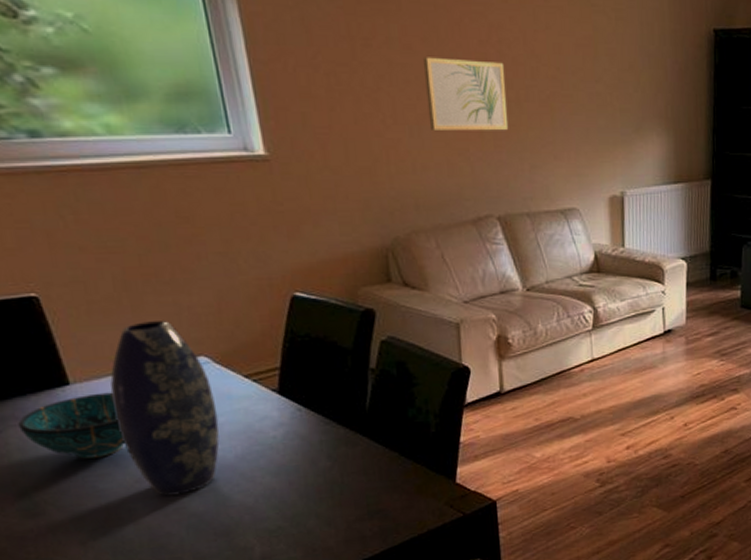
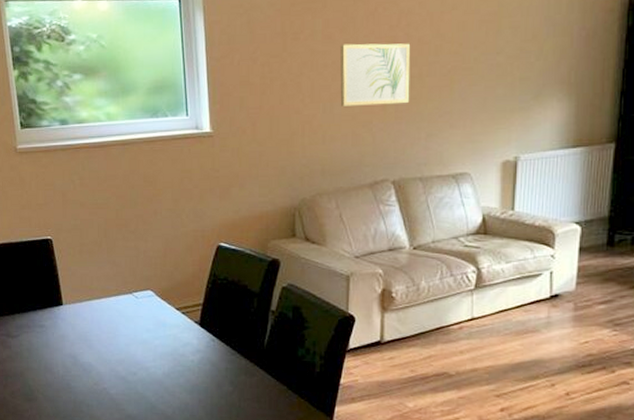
decorative bowl: present [18,392,125,459] -> none [29,313,91,362]
vase: present [110,321,220,497] -> none [87,261,155,400]

